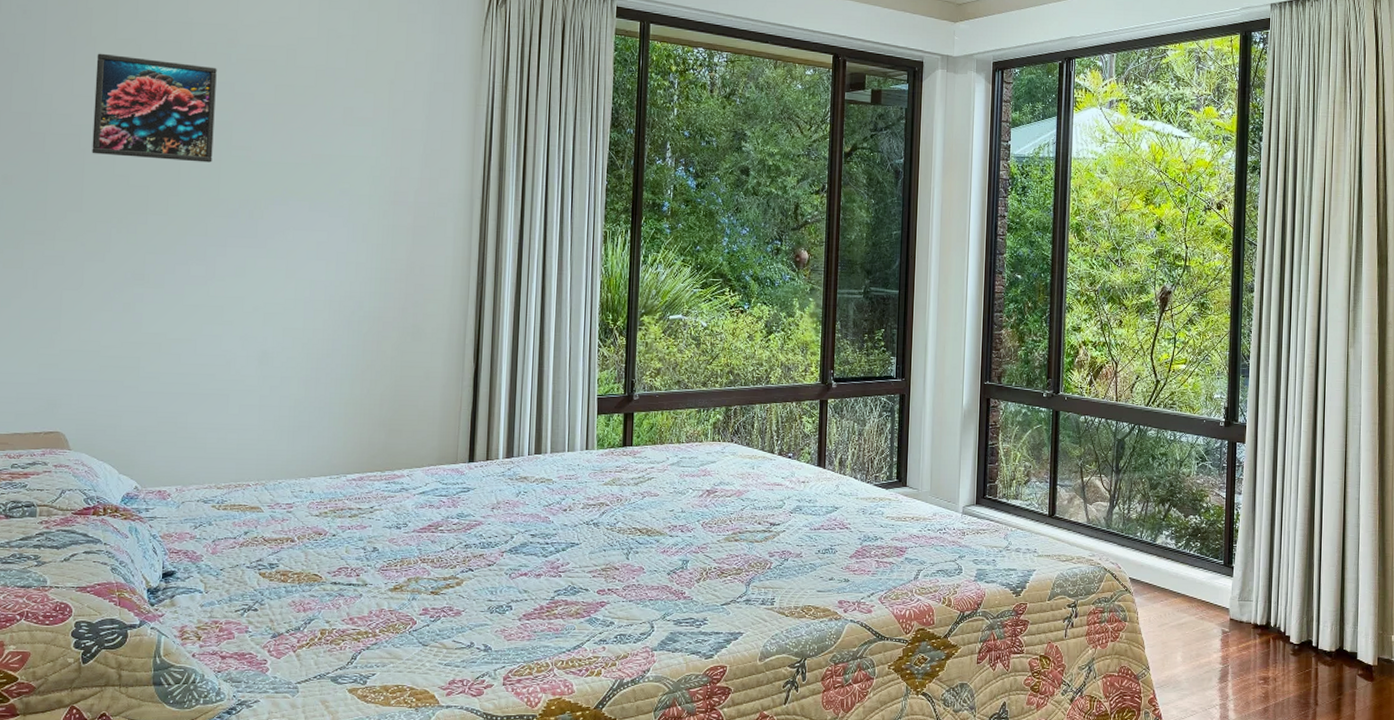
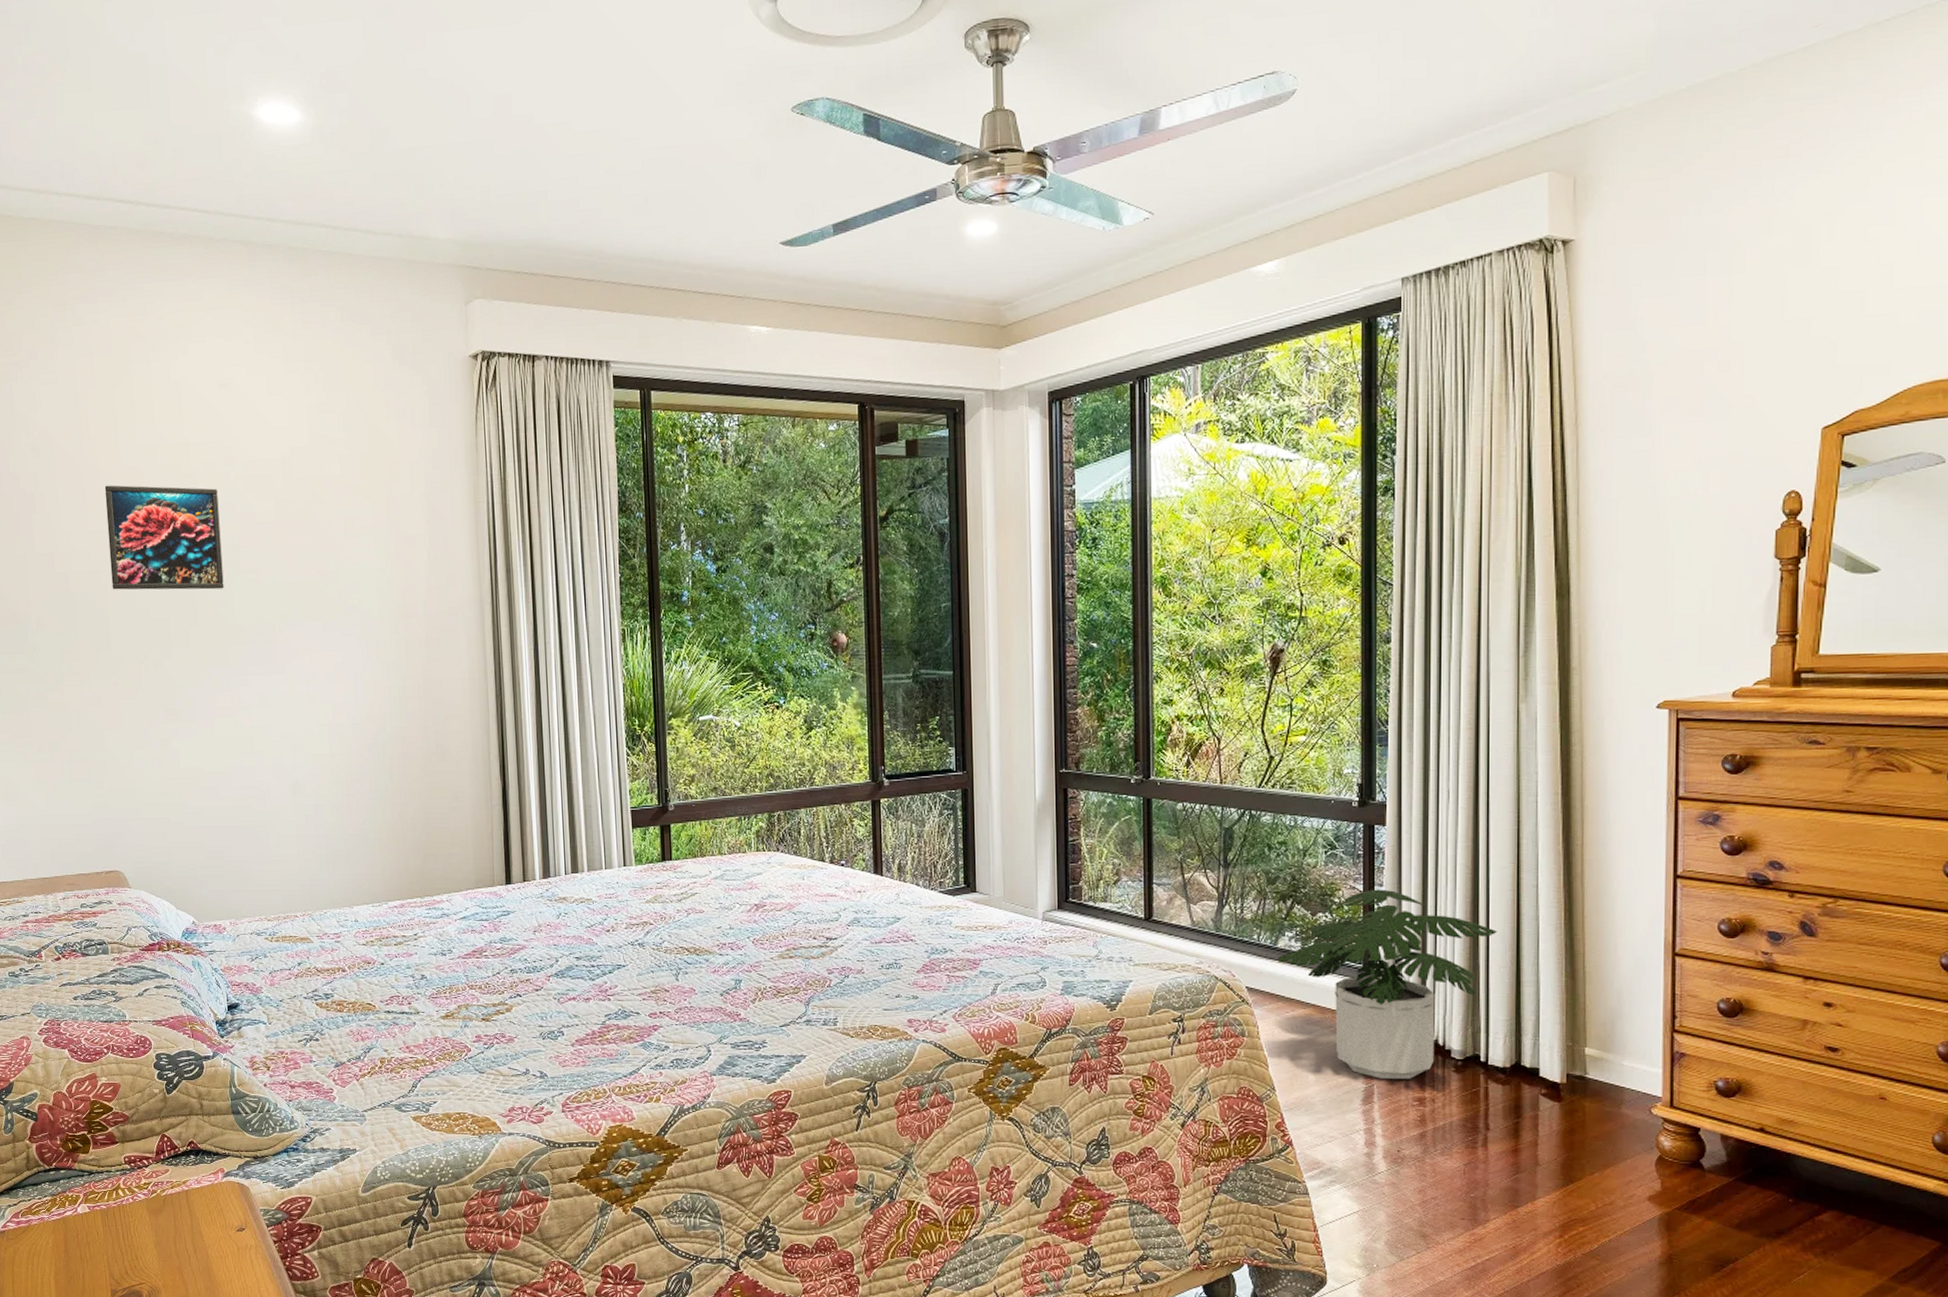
potted plant: none [1156,496,1328,661] -> present [1278,889,1497,1079]

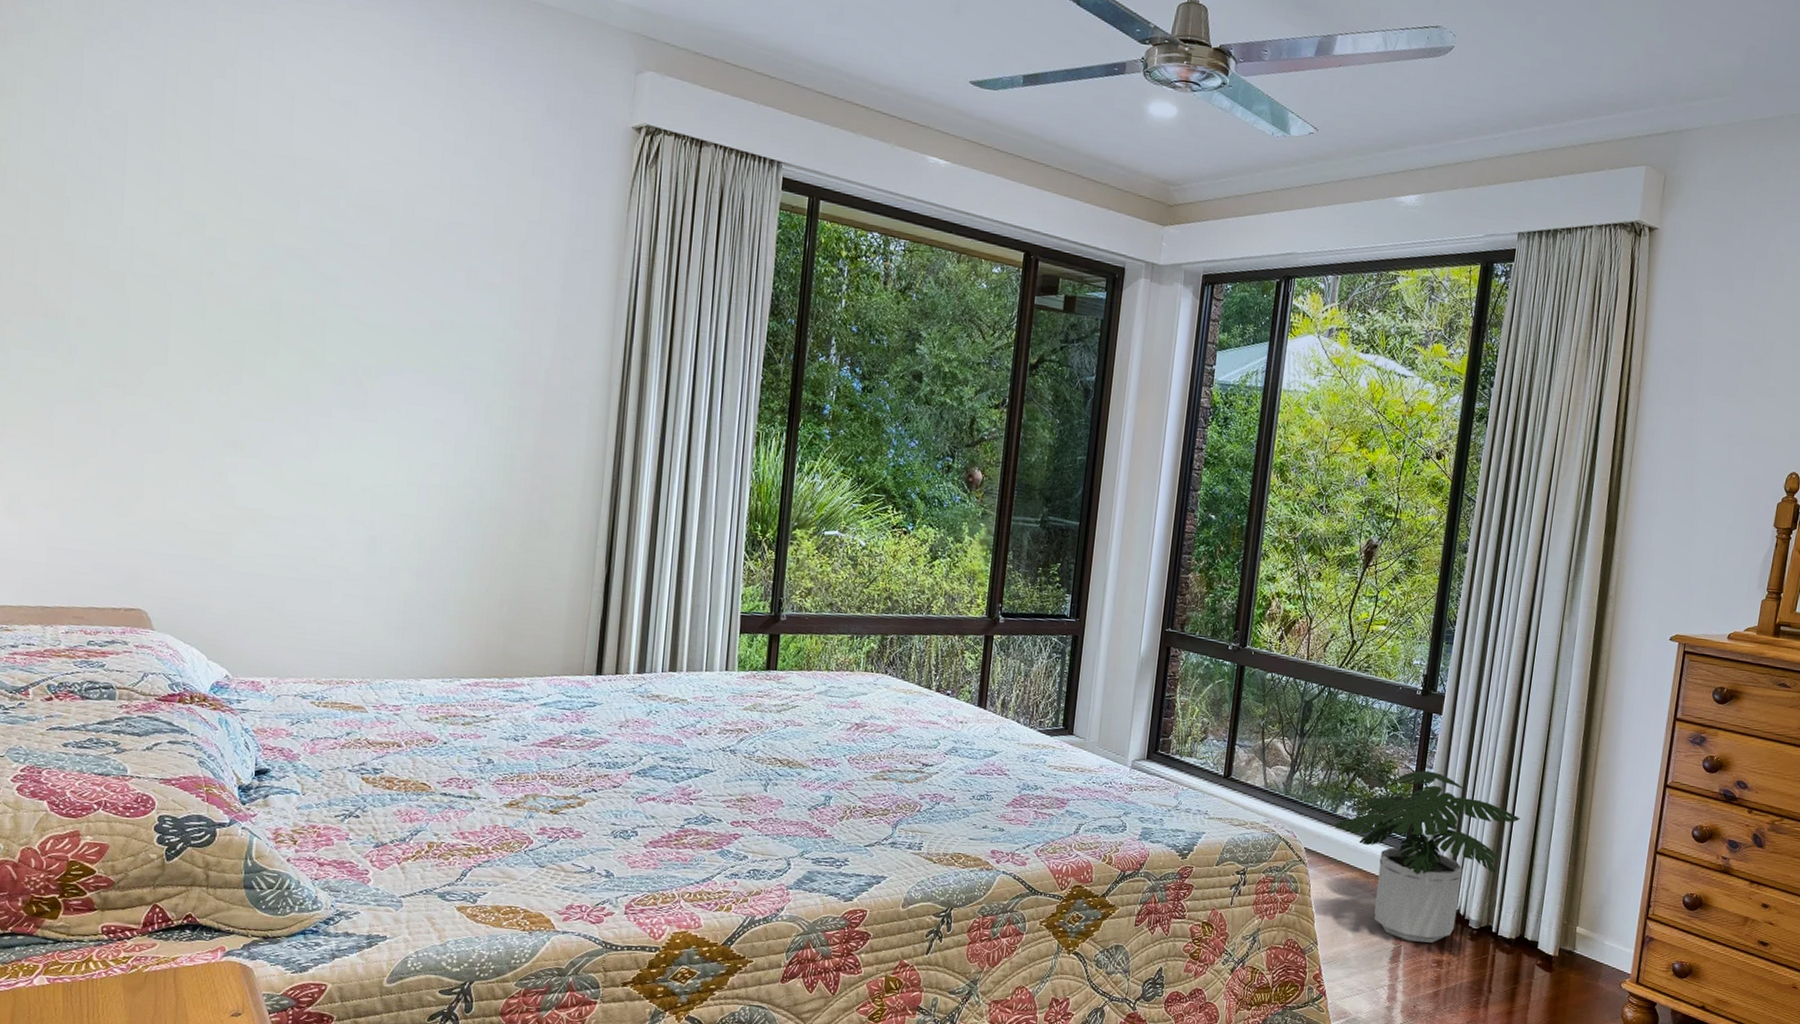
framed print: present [104,485,224,590] -> none [179,184,324,321]

